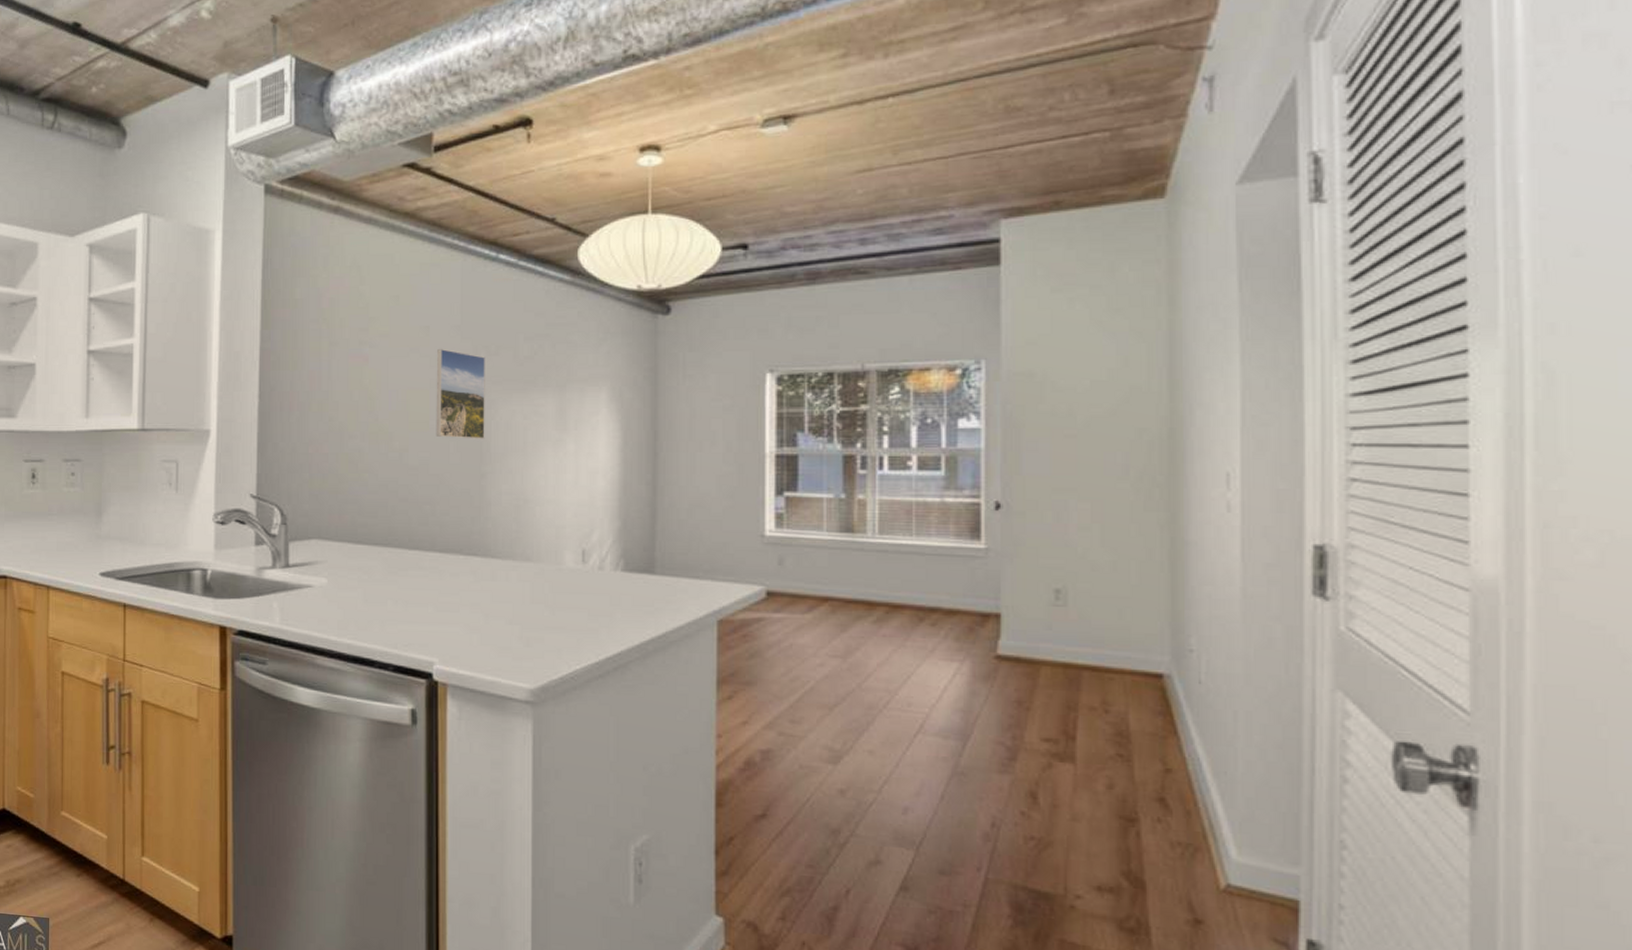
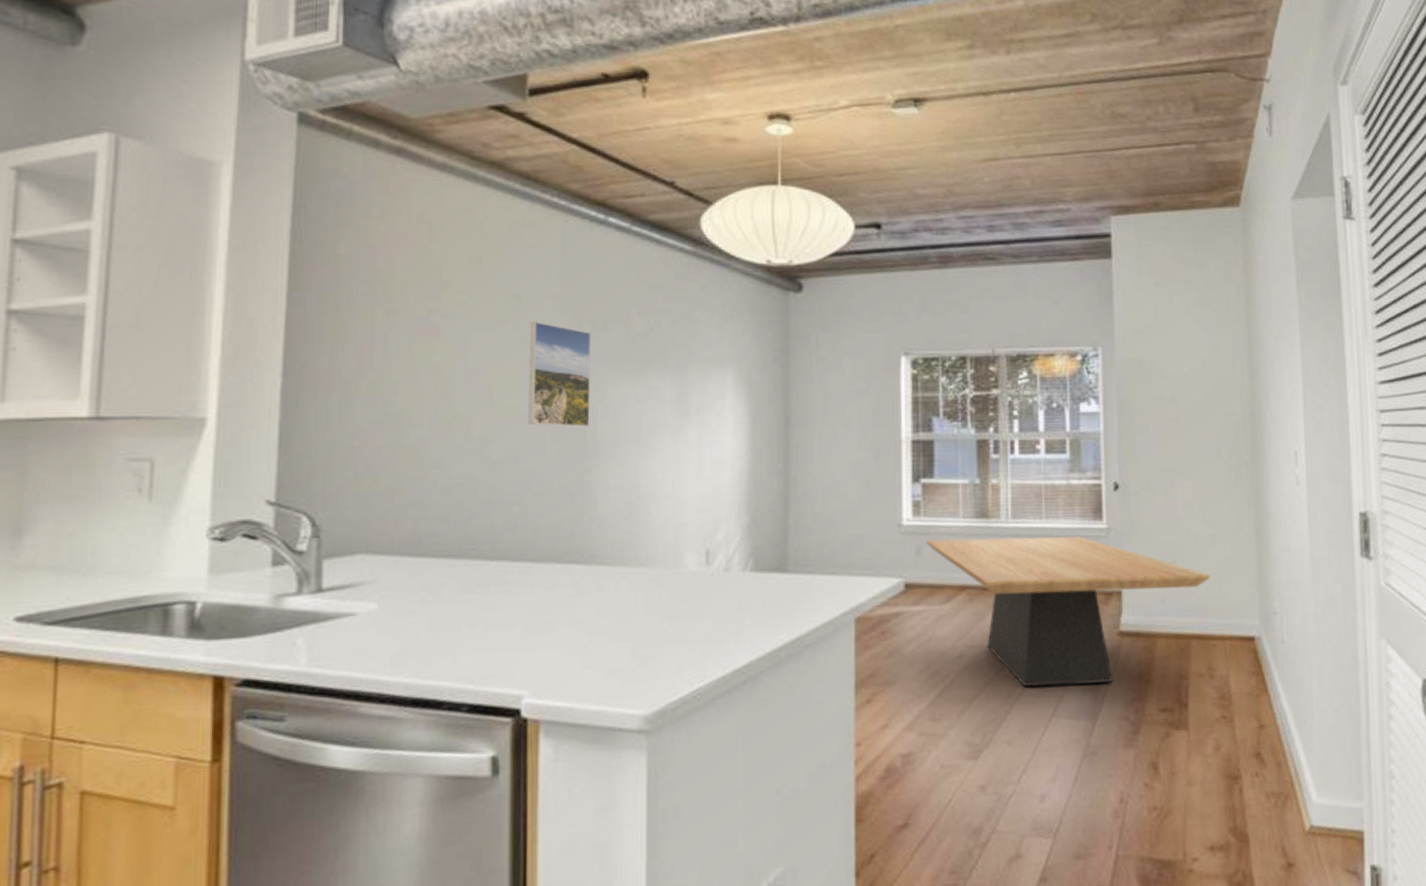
dining table: none [788,551,1109,705] -> present [925,537,1211,688]

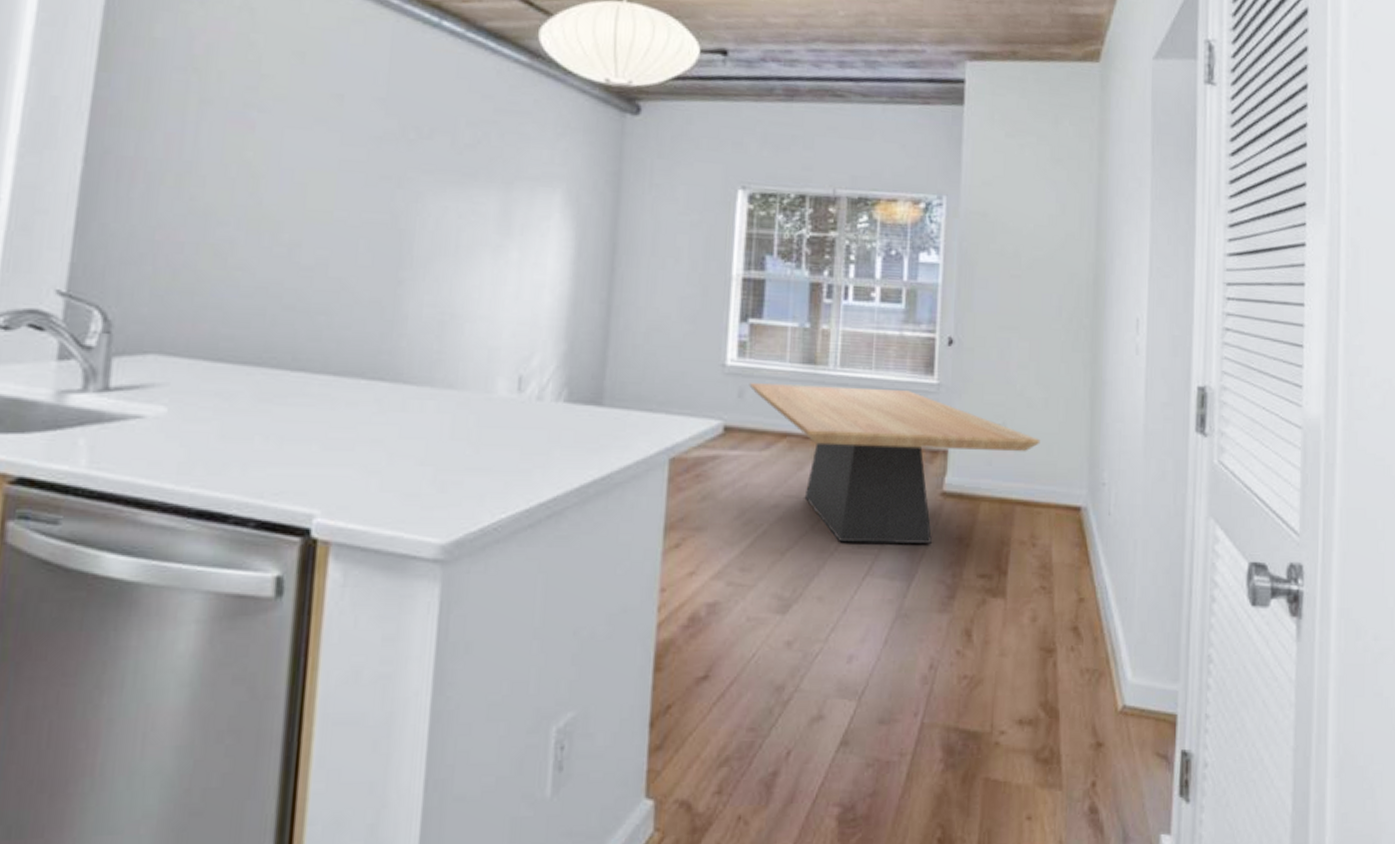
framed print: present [528,322,591,427] -> none [341,124,415,238]

